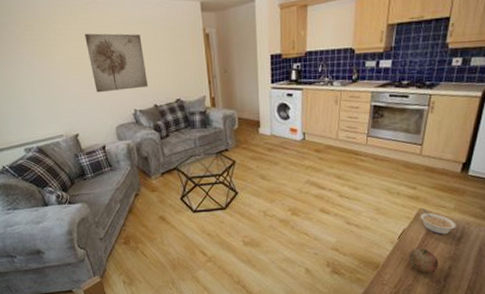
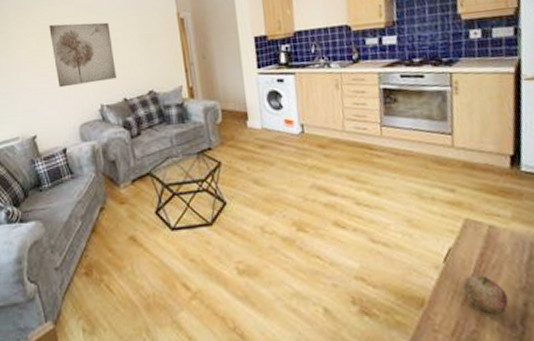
legume: present [420,209,456,235] -> none [468,218,521,255]

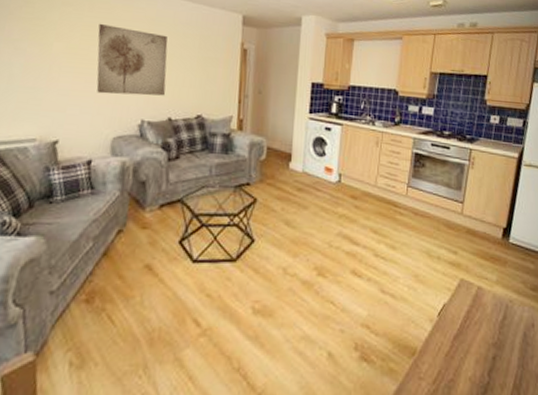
fruit: present [462,274,509,314] -> none [448,329,482,365]

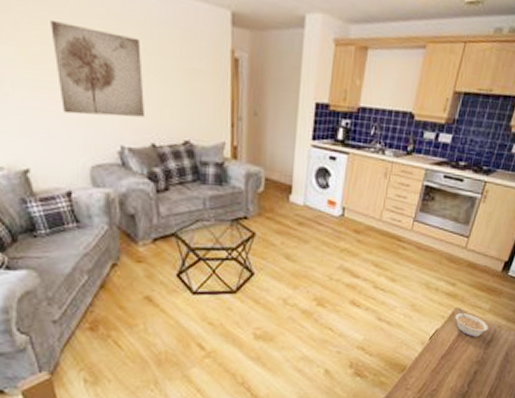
legume: none [461,279,499,314] -> present [454,308,489,337]

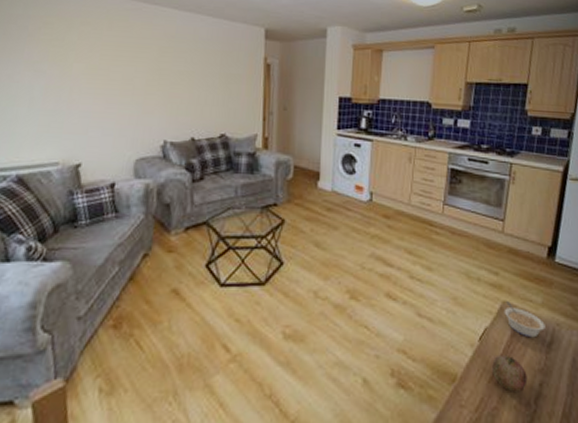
wall art: present [50,19,144,117] -> none [117,42,189,116]
fruit: none [436,350,466,378] -> present [491,354,528,392]

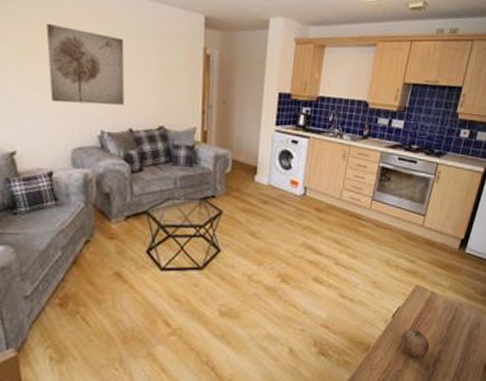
wall art: none [117,42,189,116] -> present [46,23,125,105]
legume: present [504,301,545,338] -> none [416,285,450,315]

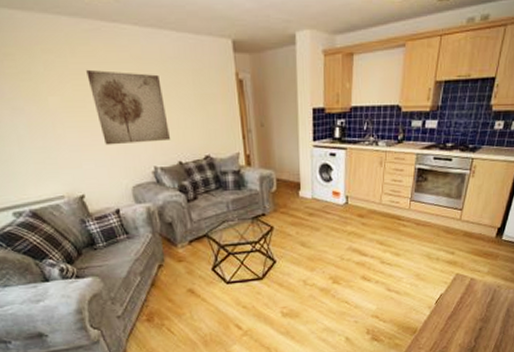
fruit: present [400,328,430,358] -> none [443,311,471,336]

